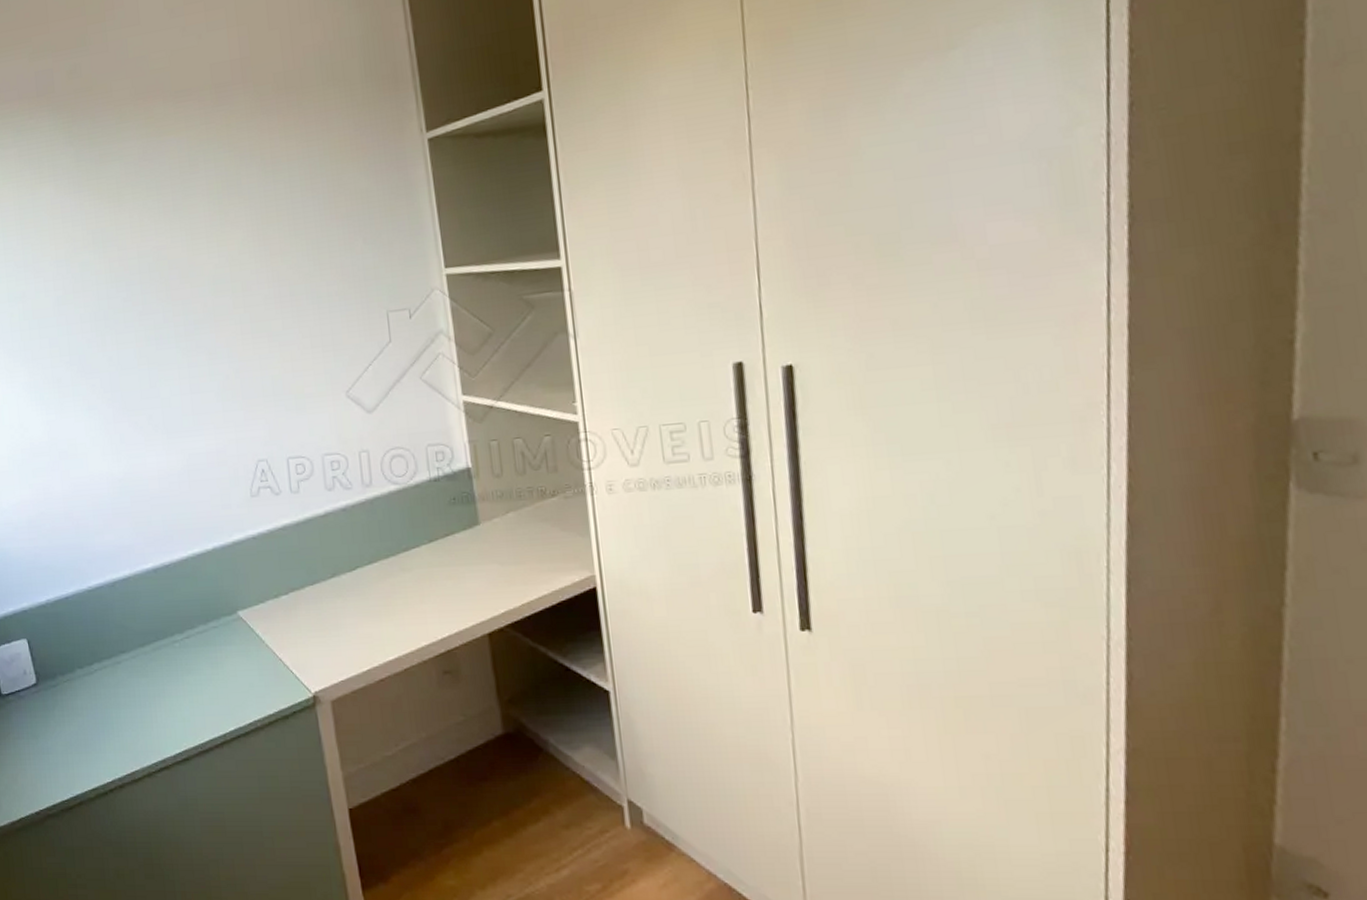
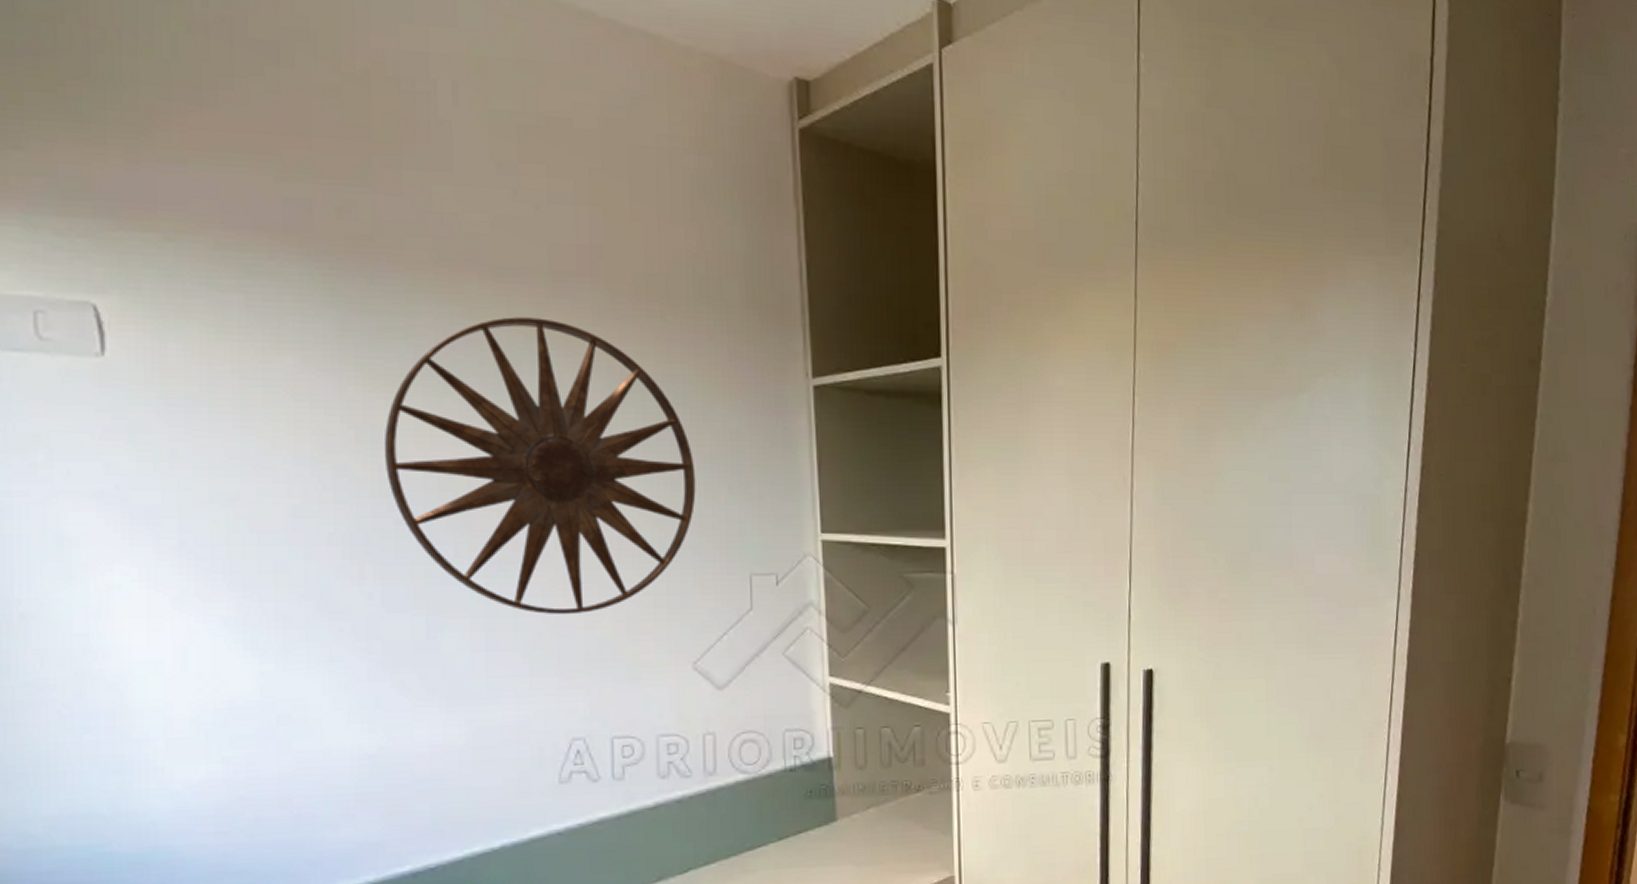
wall art: none [110,124,337,361] -> present [383,317,696,614]

